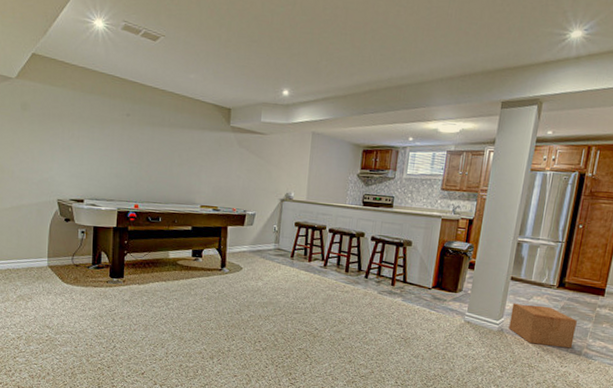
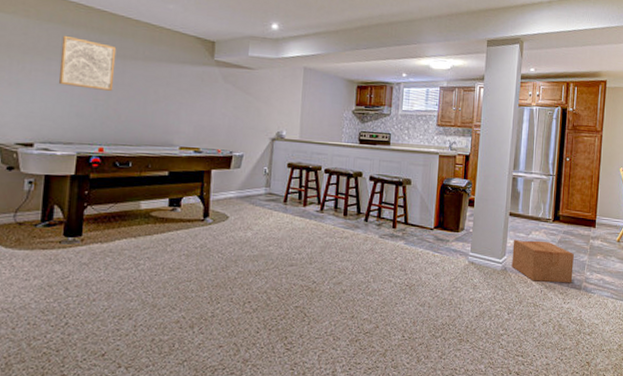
wall art: none [101,105,147,155] -> present [59,35,117,91]

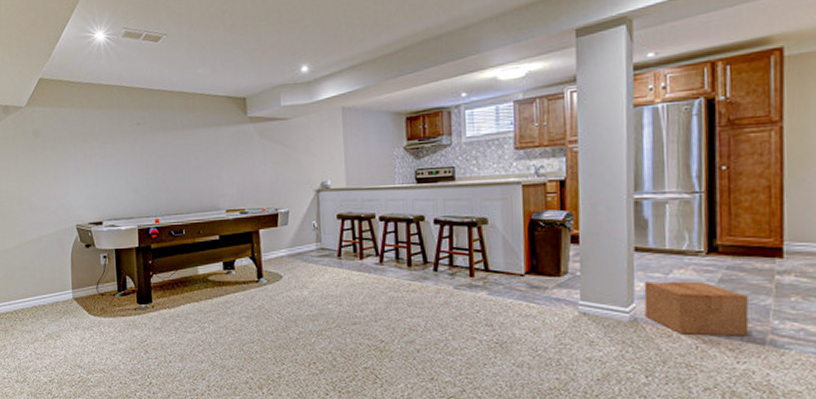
wall art: present [59,35,117,91] -> none [111,118,160,165]

